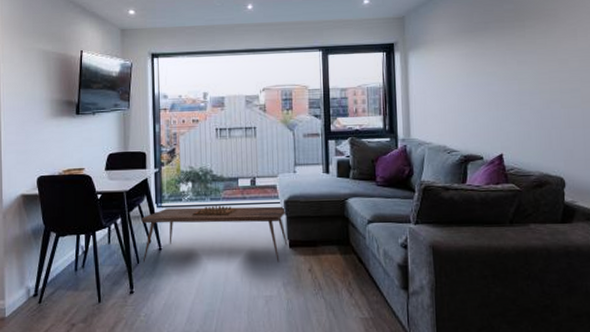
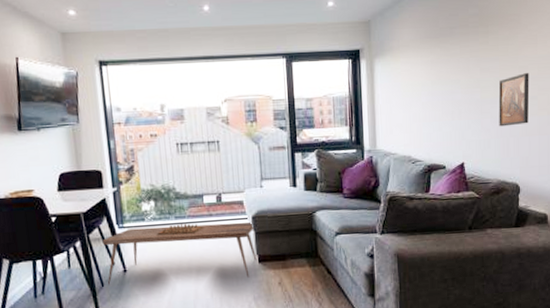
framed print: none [537,66,572,119] -> present [498,73,530,127]

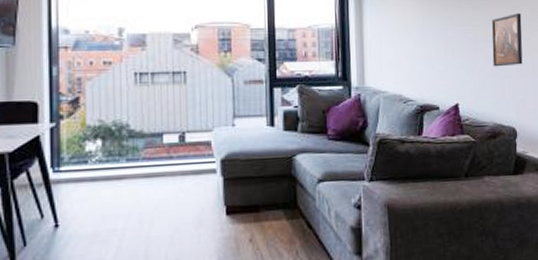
coffee table: present [102,222,256,285] -> none [30,166,225,244]

